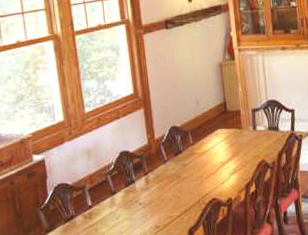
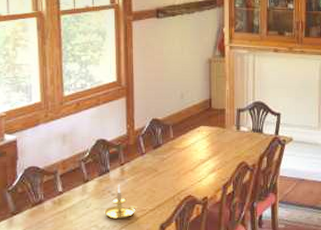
candle holder: none [133,193,165,228] -> present [104,184,137,219]

